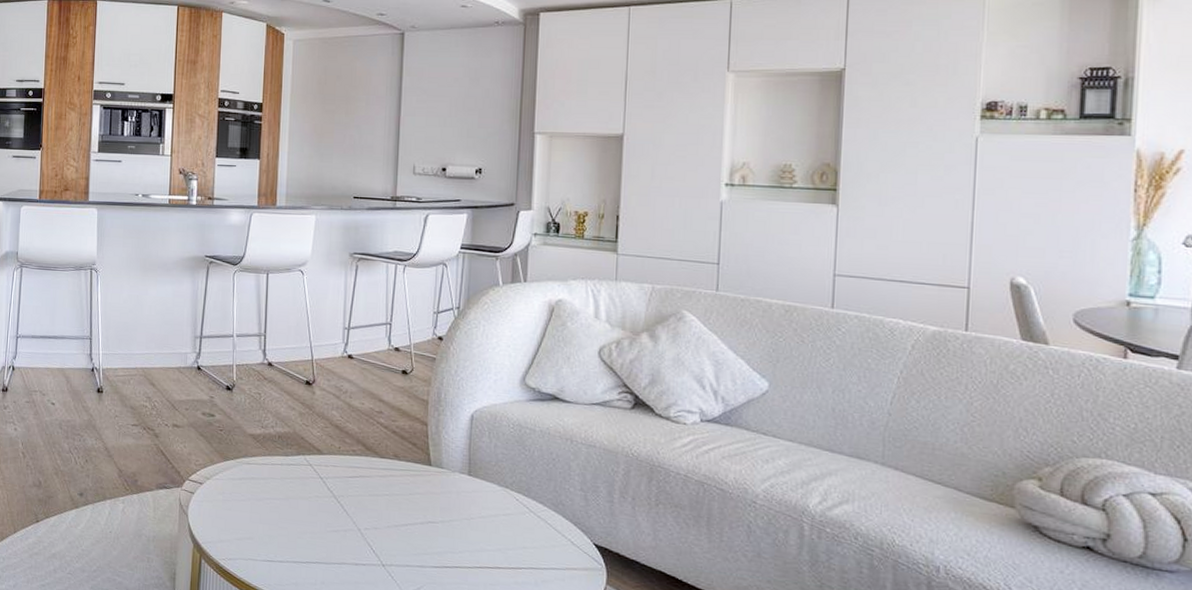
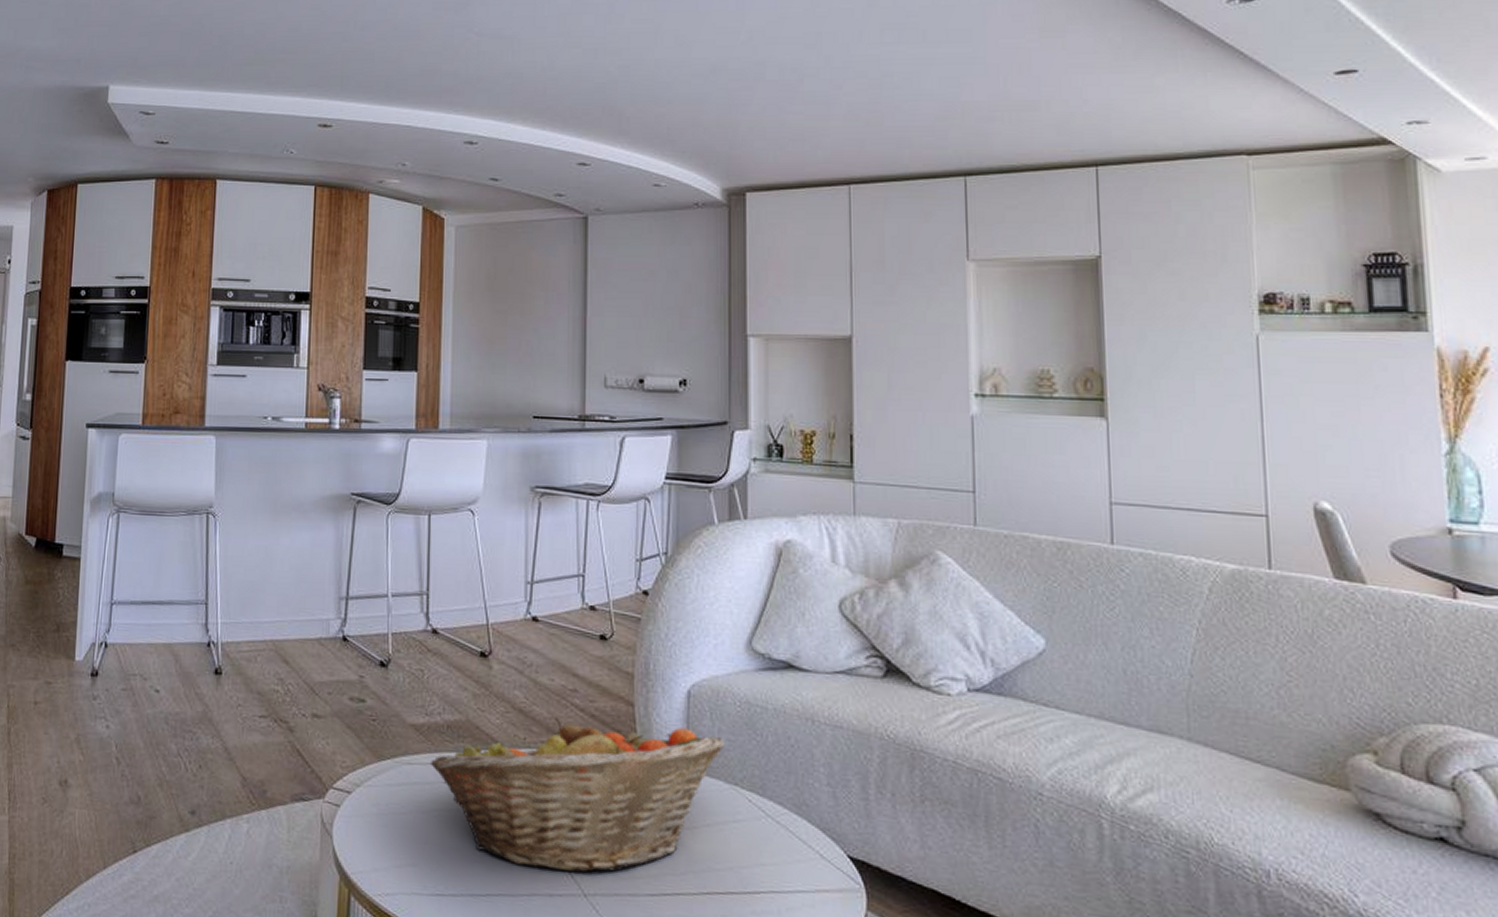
fruit basket: none [265,432,499,549] -> present [431,717,724,873]

